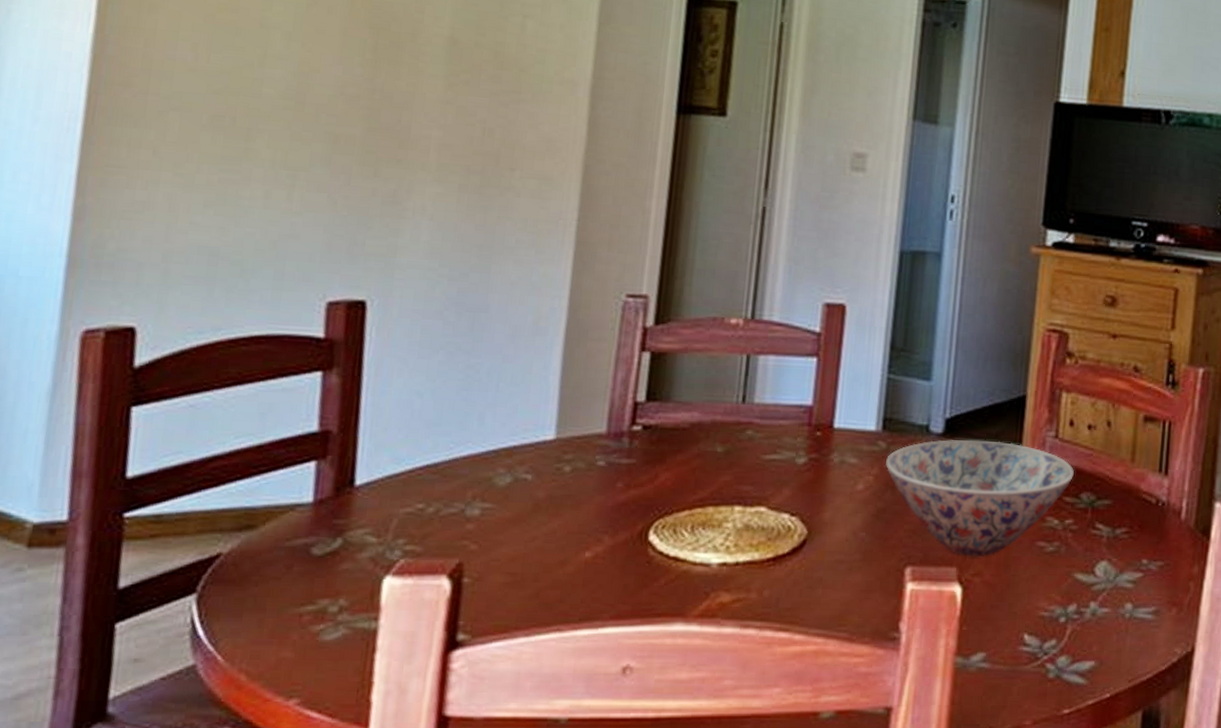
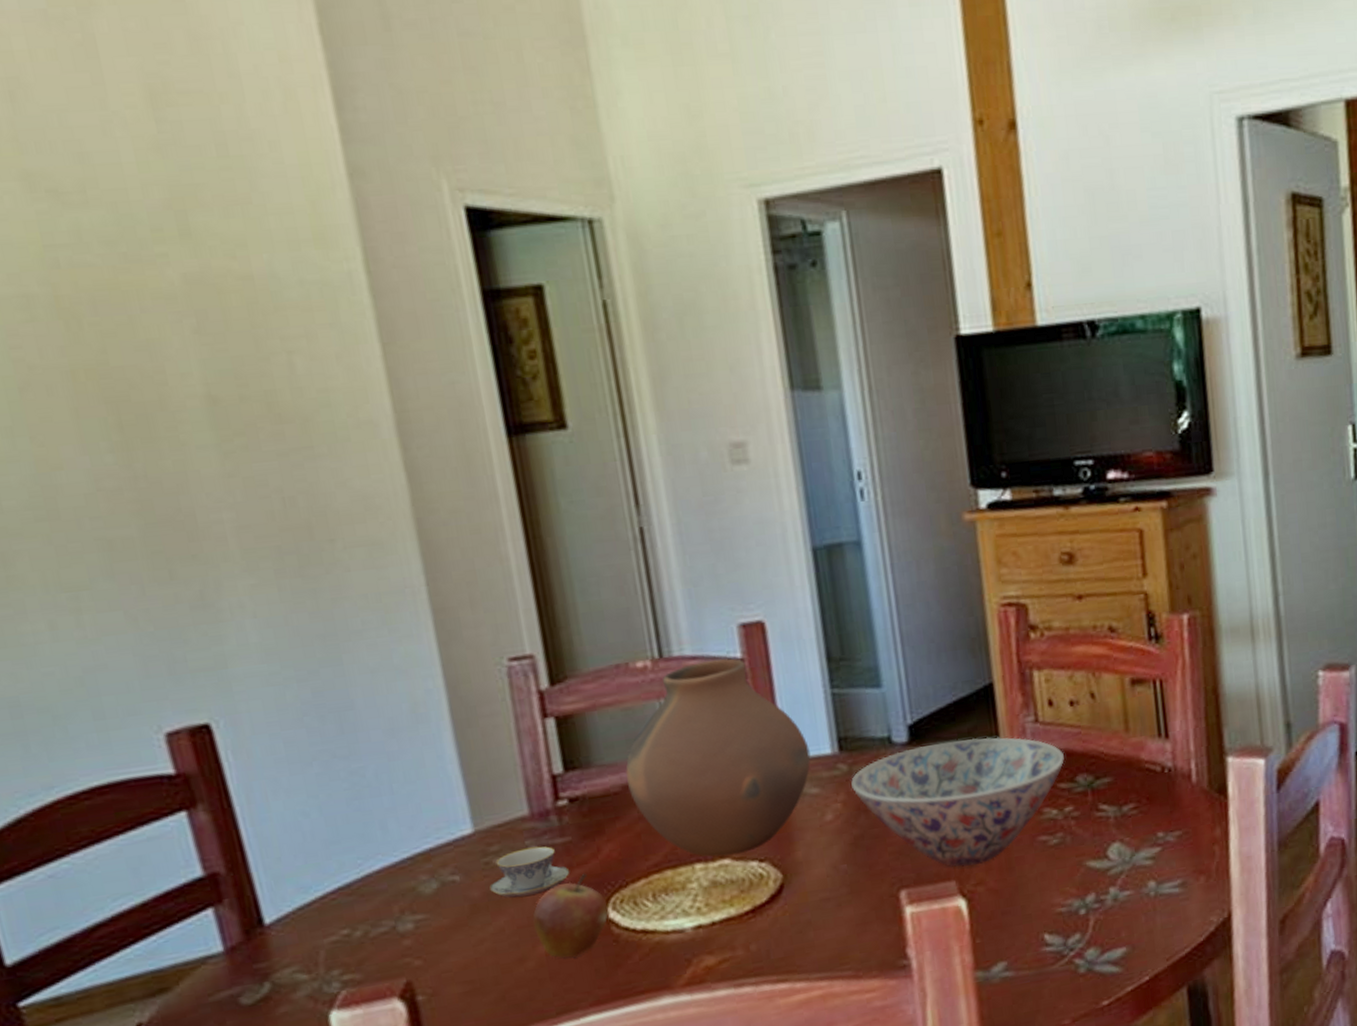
teacup: none [554,462,627,506] -> present [489,846,570,899]
fruit: none [582,494,650,570] -> present [533,873,608,958]
vase: none [696,329,858,505] -> present [625,658,811,857]

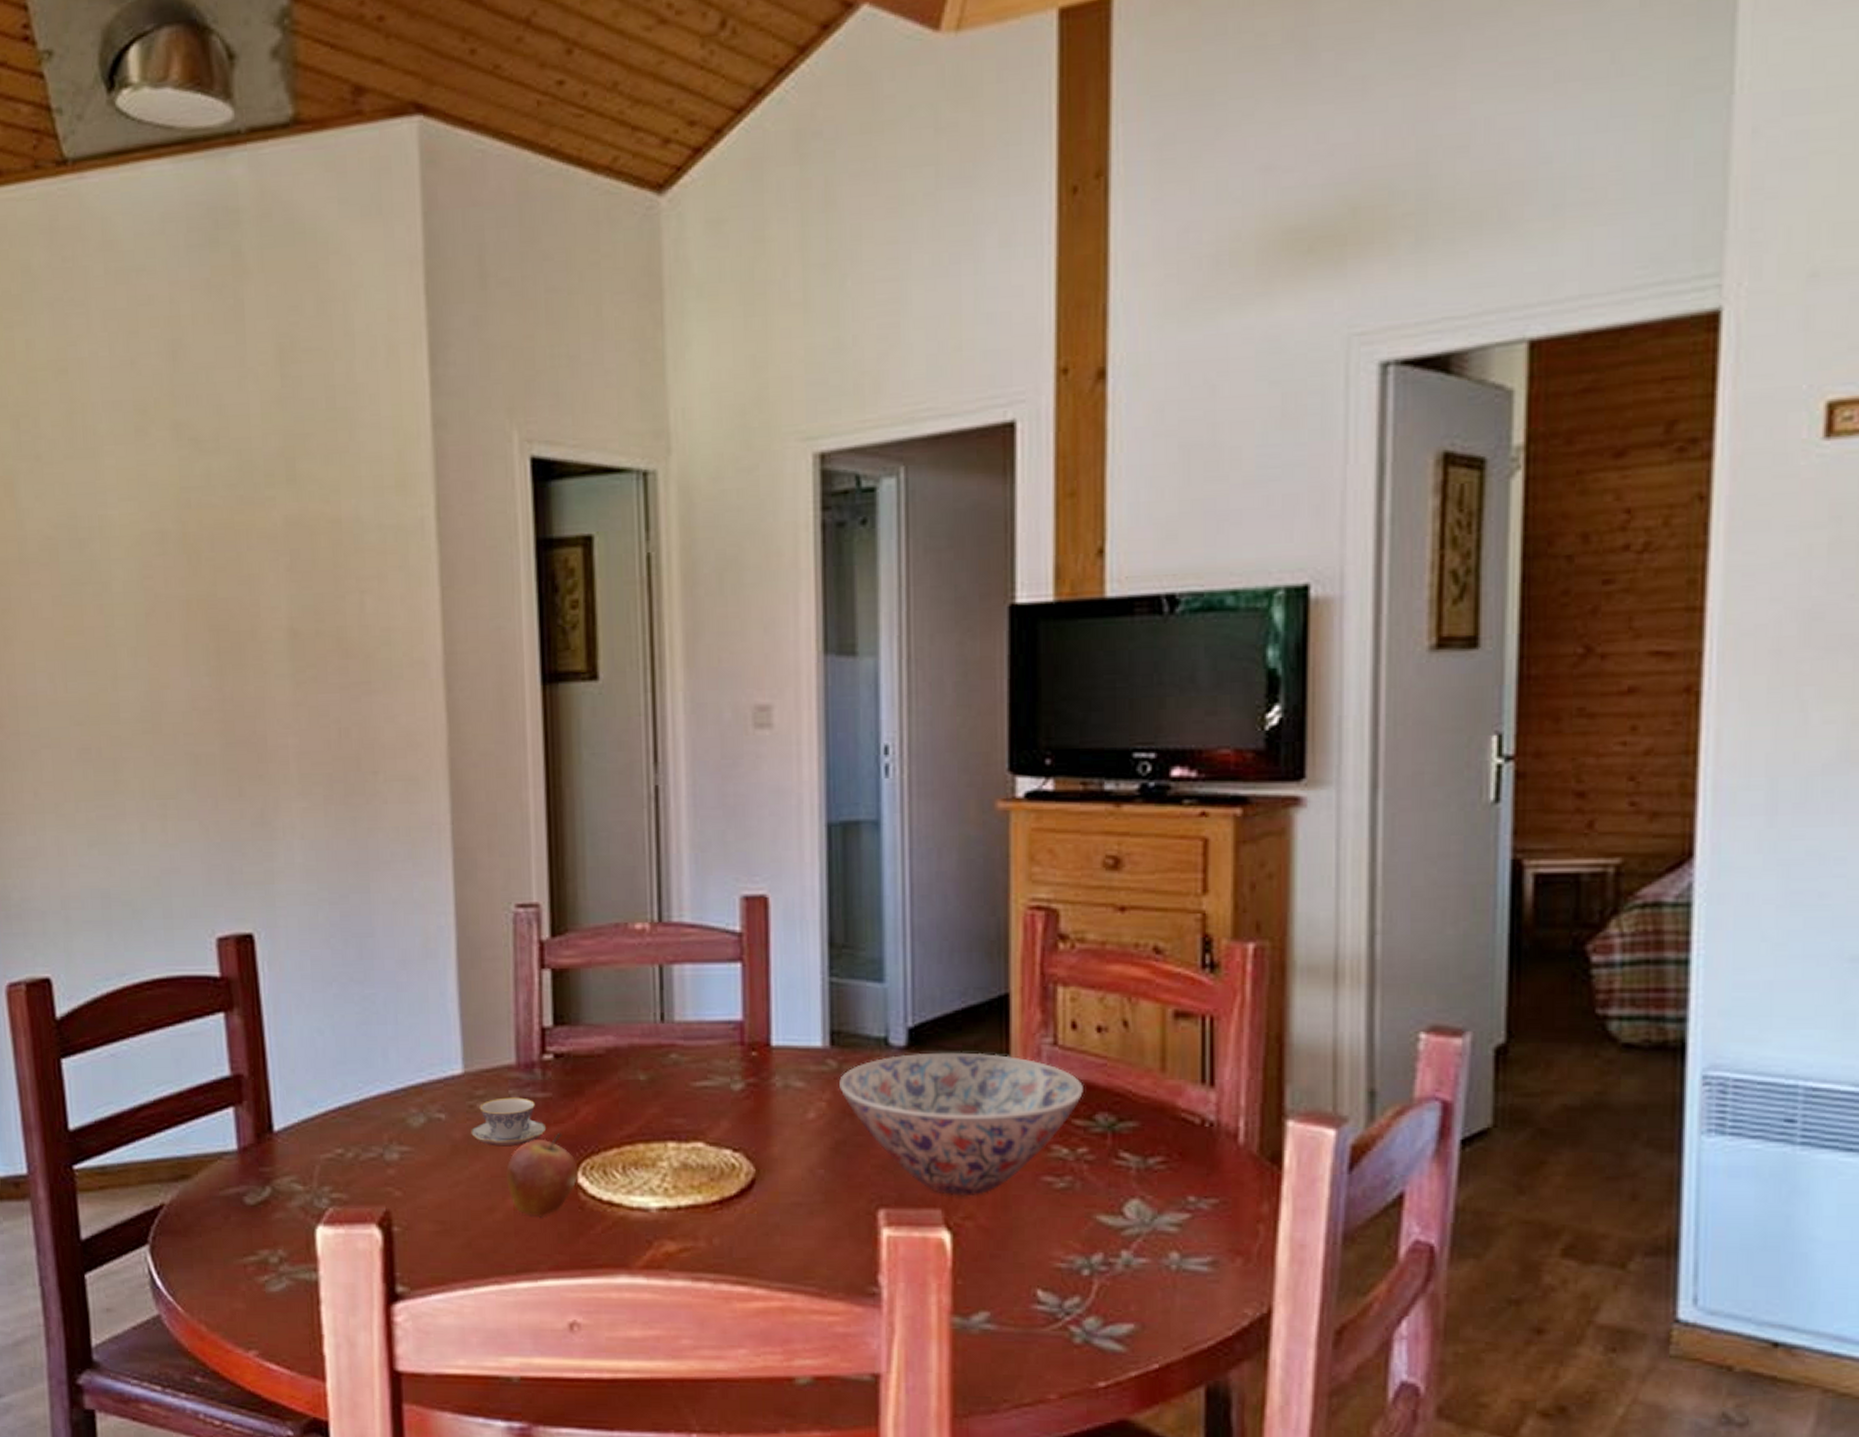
vase: present [625,658,811,857] -> none [612,931,799,1140]

